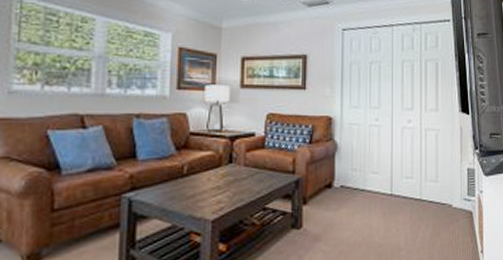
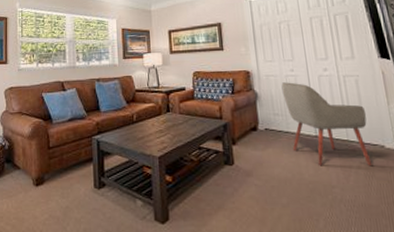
chair: none [364,133,441,228] -> present [281,82,373,167]

